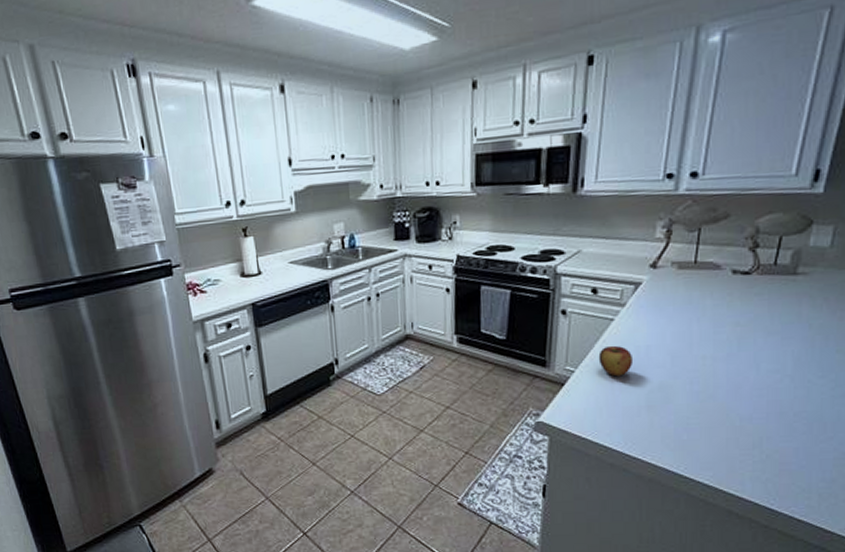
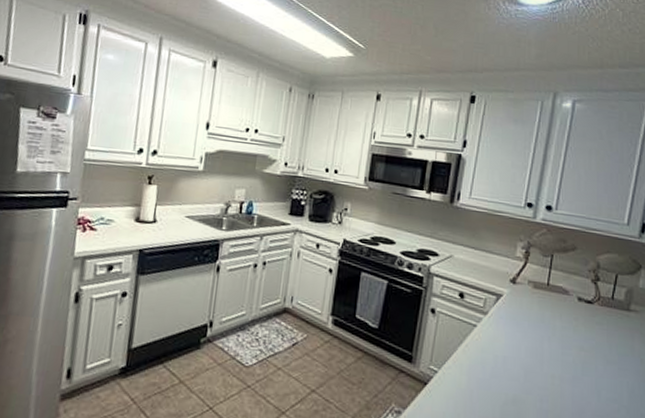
apple: present [598,345,632,377] -> none [460,351,491,384]

